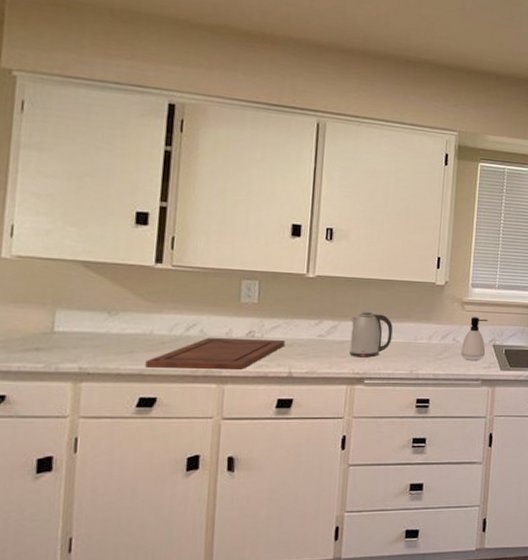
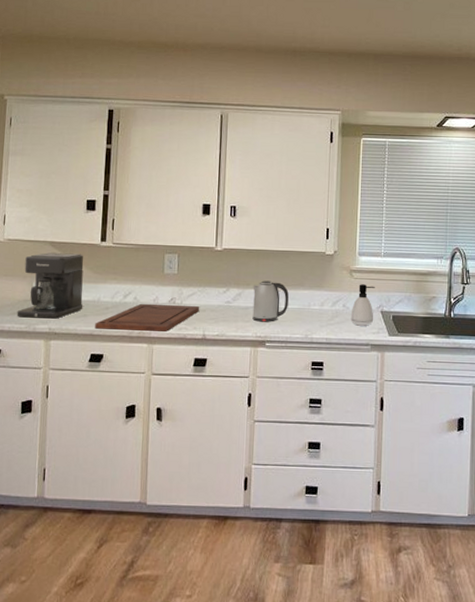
coffee maker: none [30,274,131,356] -> present [16,252,84,319]

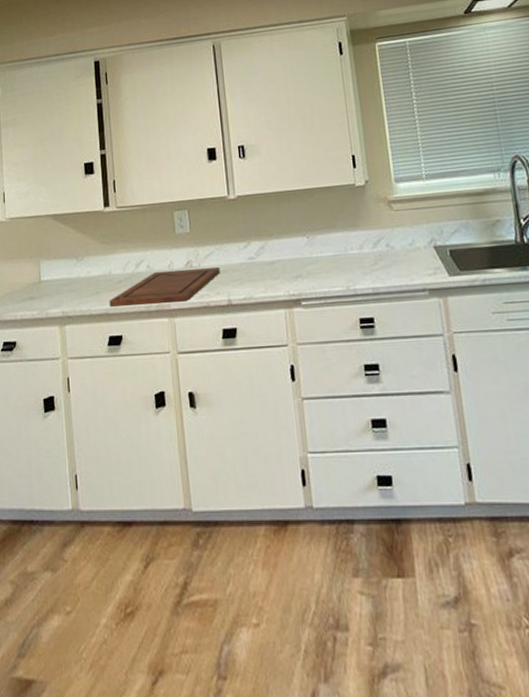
coffee maker: present [16,252,84,319] -> none [27,224,95,303]
kettle: present [252,280,289,322] -> none [276,226,321,278]
soap dispenser: present [350,284,375,326] -> none [397,216,427,268]

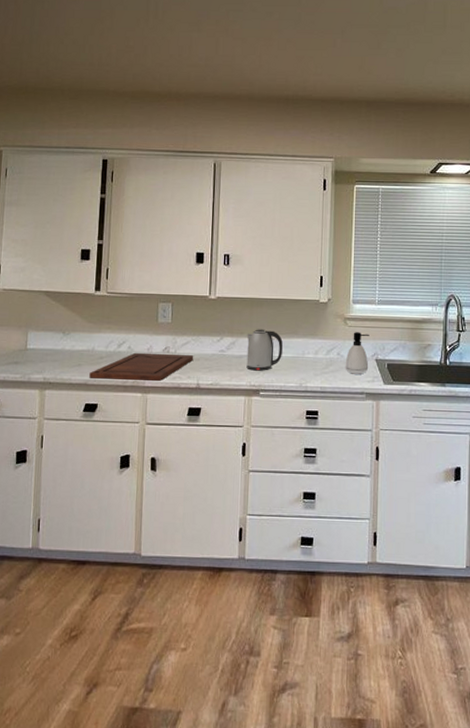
kettle: none [276,226,321,278] -> present [246,329,283,371]
soap dispenser: none [397,216,427,268] -> present [345,332,370,374]

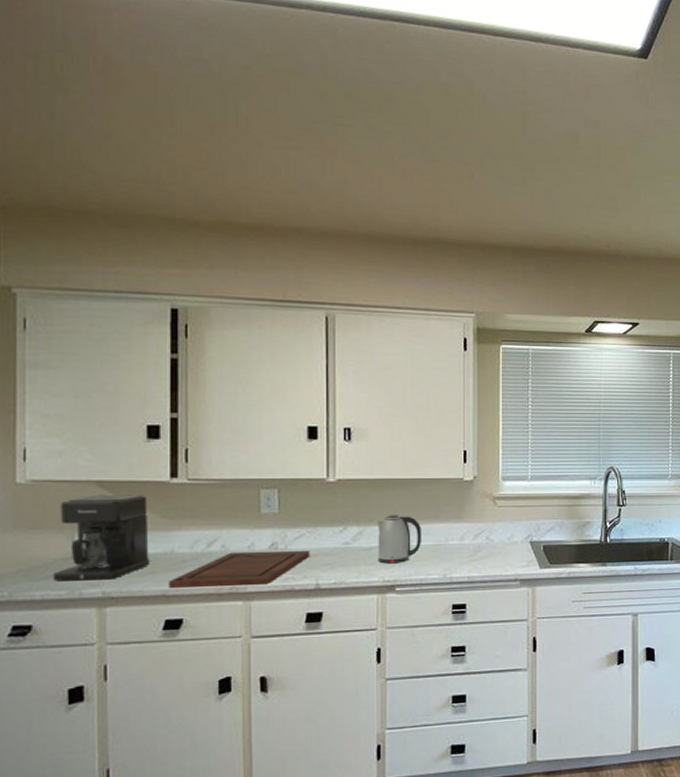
coffee maker: none [12,302,78,368] -> present [52,495,151,582]
soap dispenser: present [345,332,370,374] -> none [495,512,522,560]

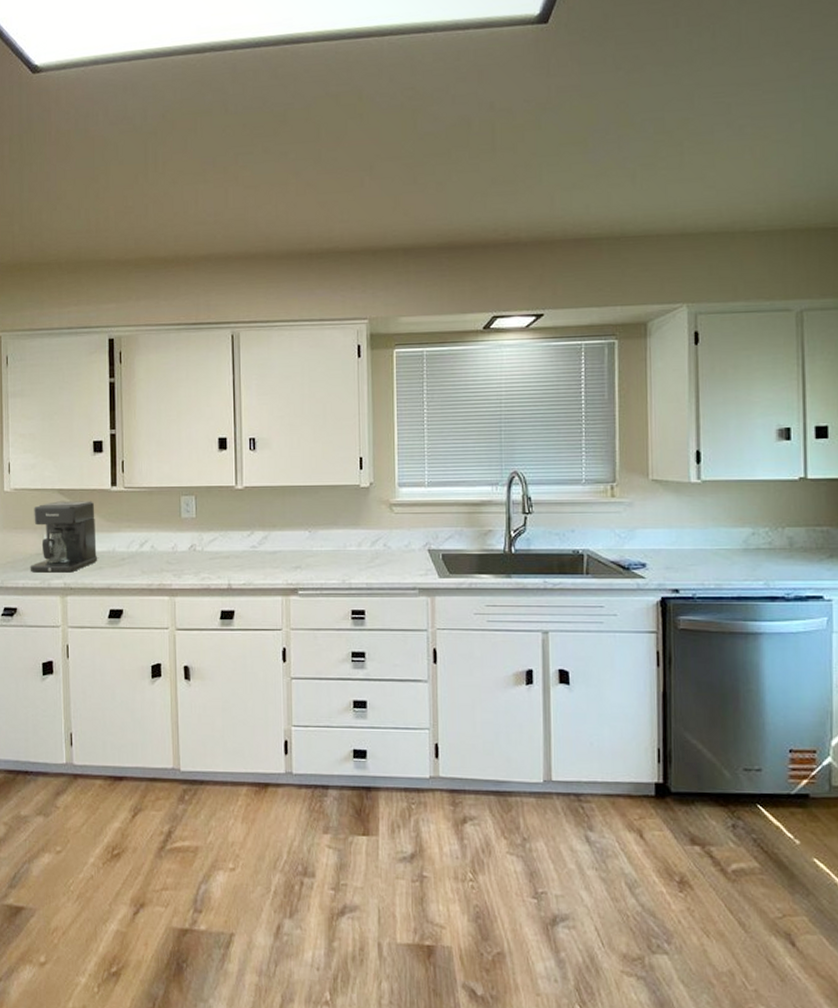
cutting board: present [169,550,310,588] -> none [112,552,223,583]
kettle: present [376,515,421,564] -> none [280,520,321,567]

